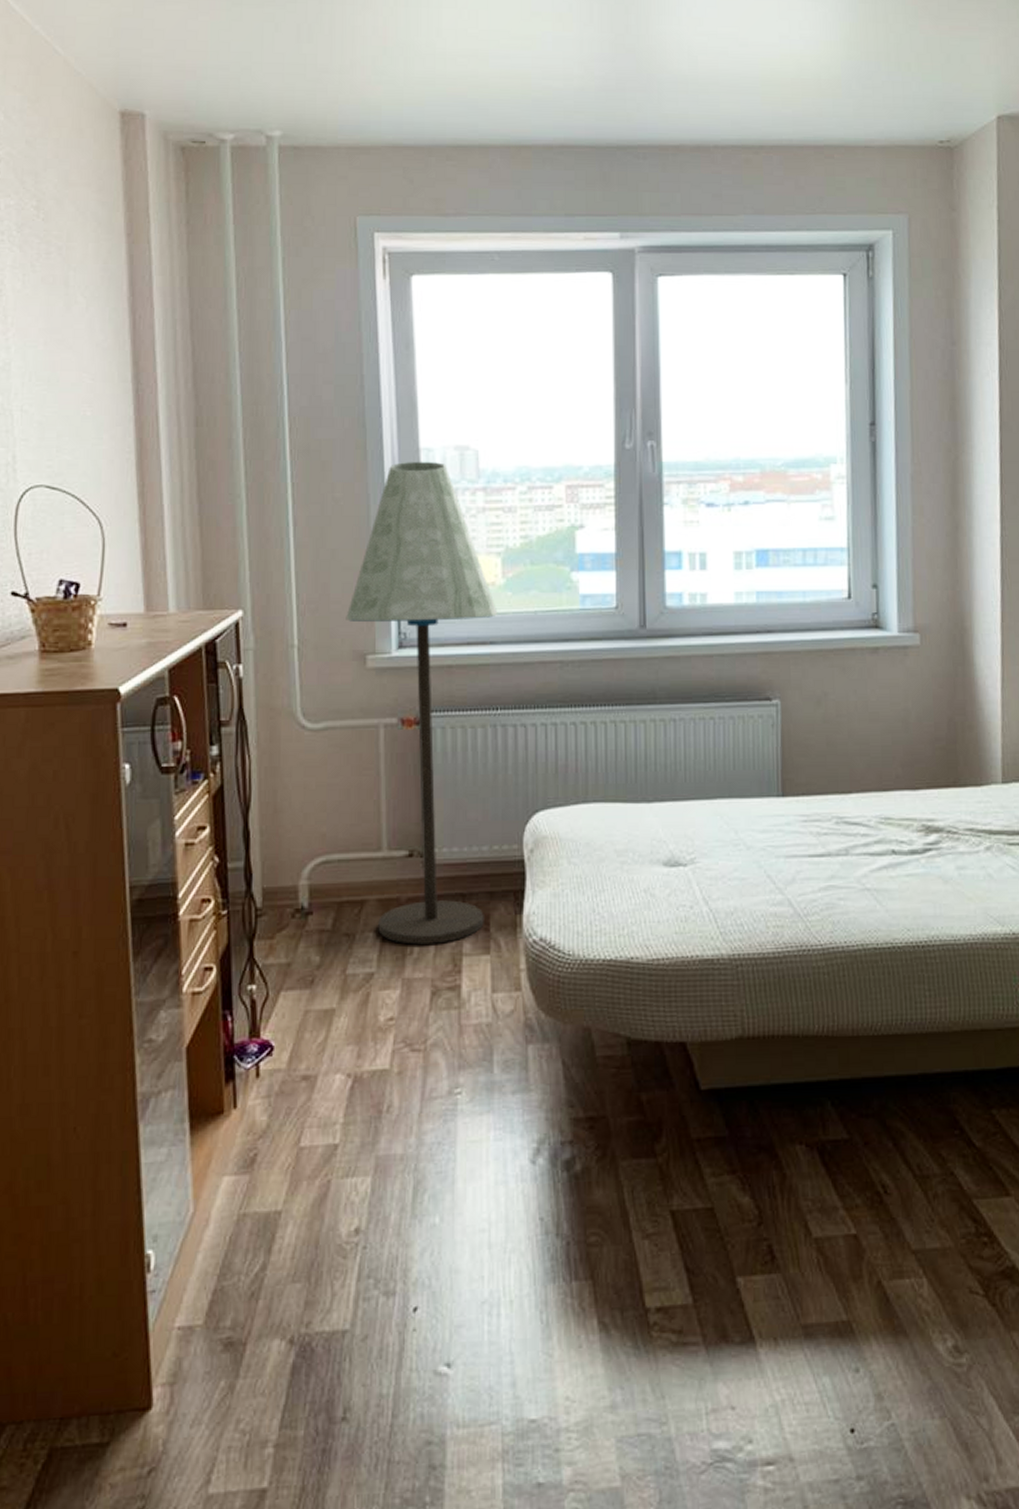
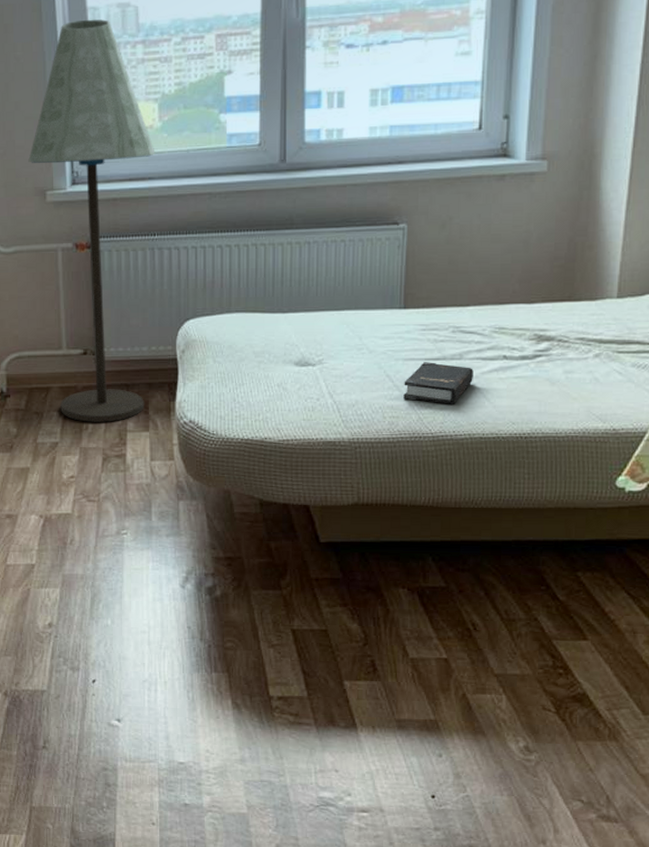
hardback book: none [787,859,862,909] -> present [403,362,473,404]

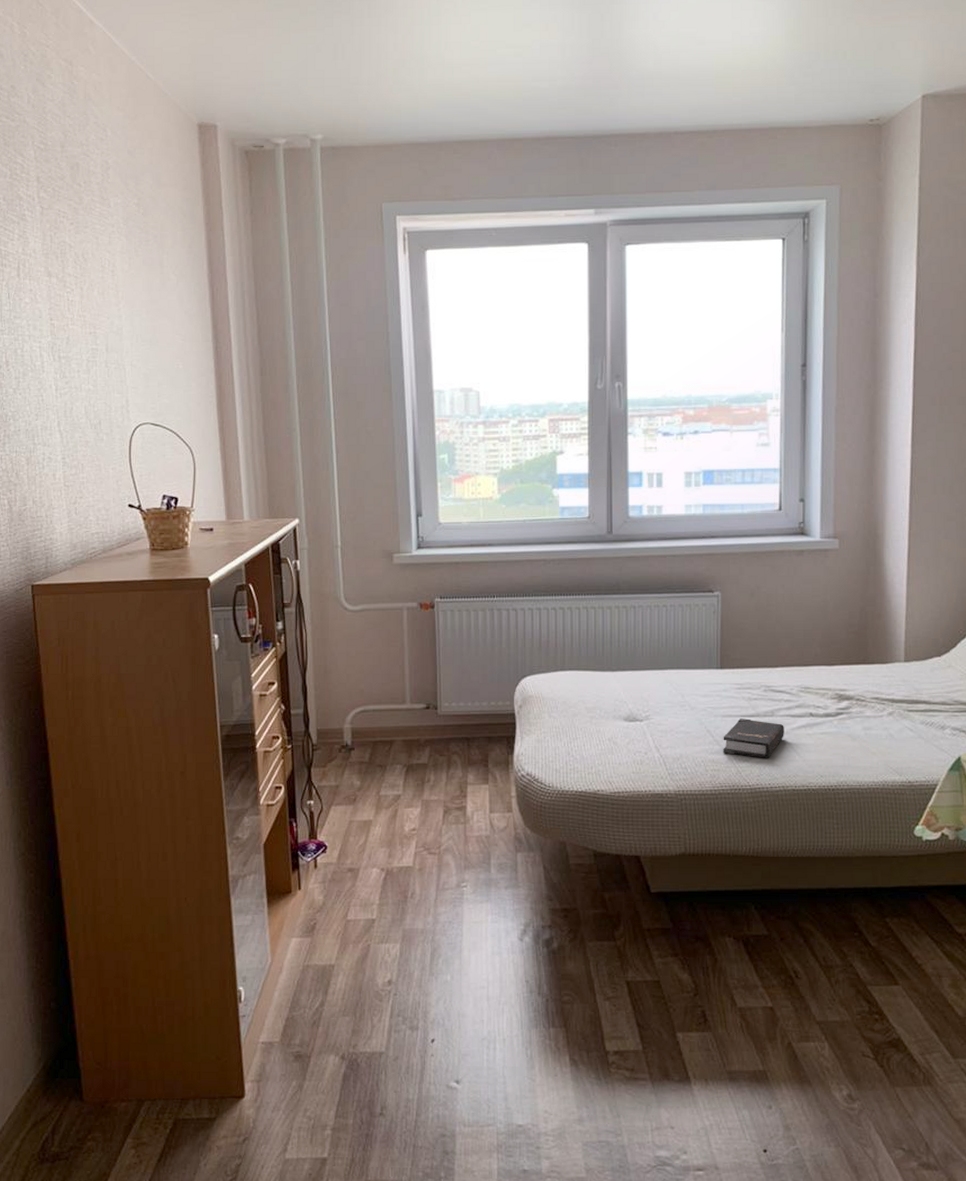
floor lamp: present [28,19,156,422] -> none [377,401,495,775]

